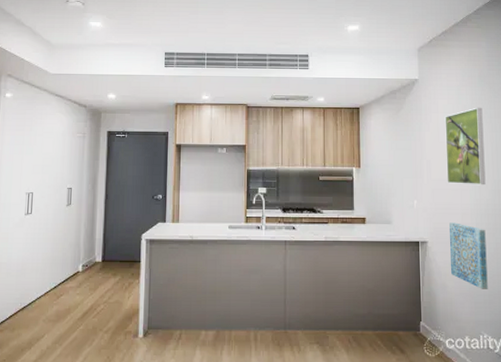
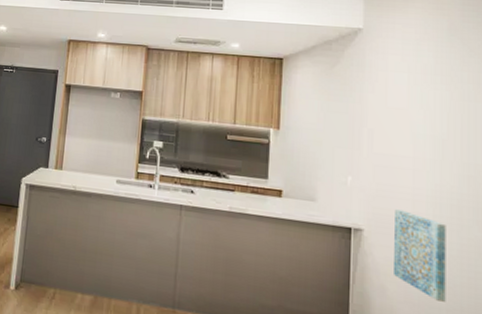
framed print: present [445,107,486,186] -> none [394,68,451,168]

